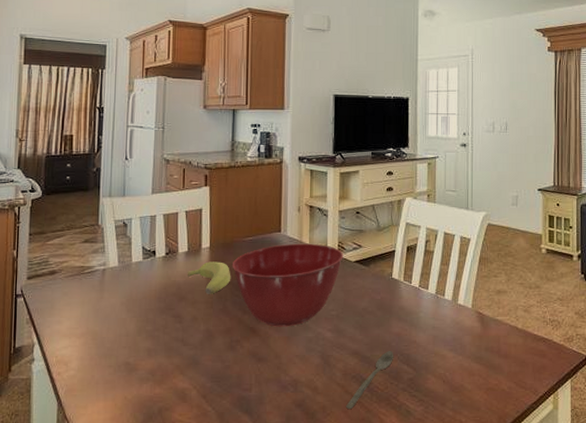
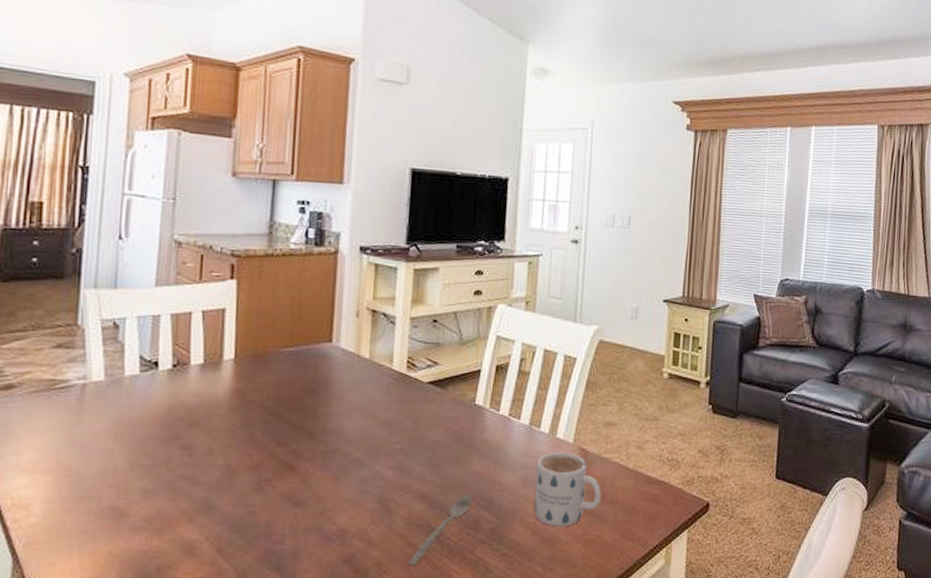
banana: present [187,261,231,294] -> none [201,377,263,420]
mixing bowl: present [232,243,343,327] -> none [263,357,414,463]
mug: none [442,315,497,377] -> present [534,451,602,527]

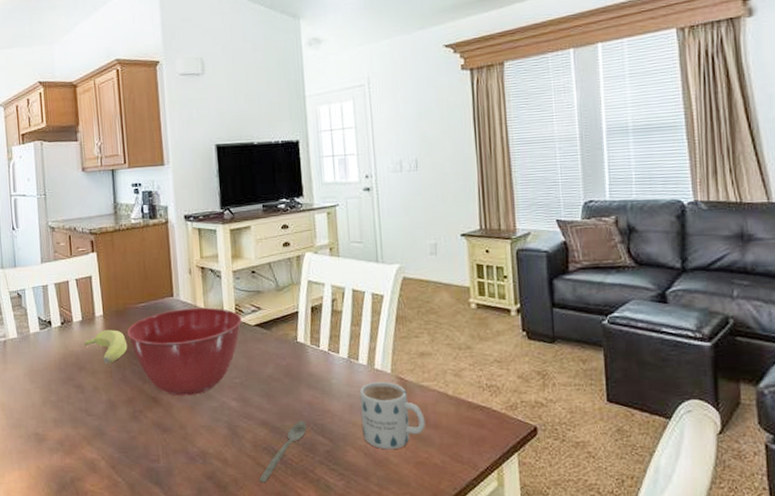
banana: none [201,377,263,420] -> present [83,330,128,364]
mixing bowl: none [263,357,414,463] -> present [127,307,242,396]

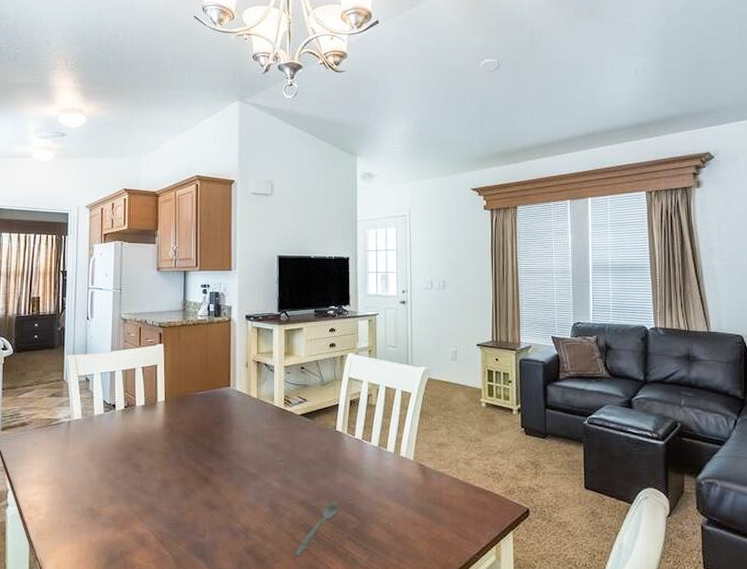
banana: present [83,330,128,364] -> none [144,414,185,445]
mixing bowl: present [127,307,242,396] -> none [185,397,289,477]
mug: present [359,381,425,450] -> none [386,467,439,528]

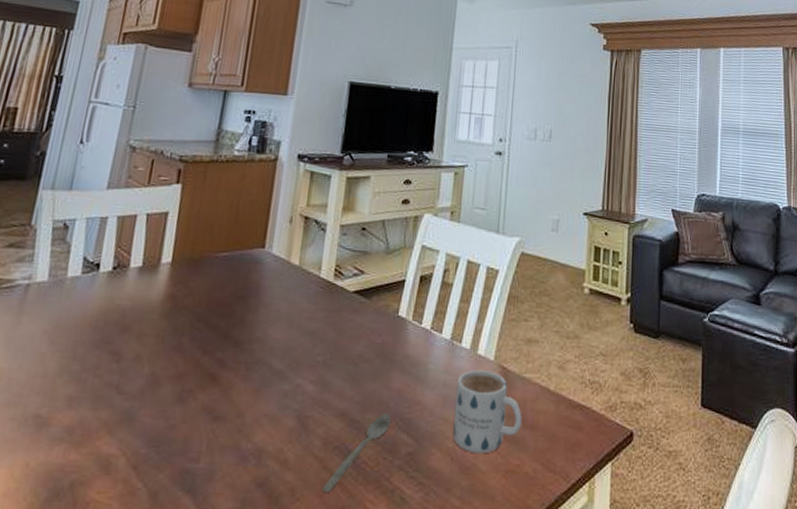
mug: none [386,467,439,528] -> present [453,369,522,454]

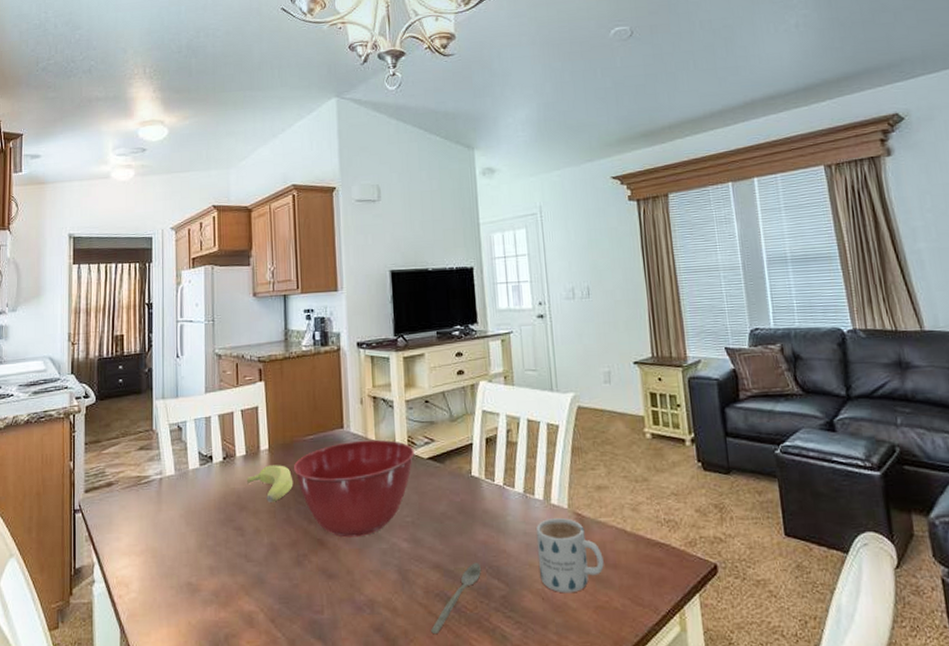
banana: none [136,281,194,326] -> present [246,465,294,502]
mixing bowl: none [196,264,340,375] -> present [293,439,414,538]

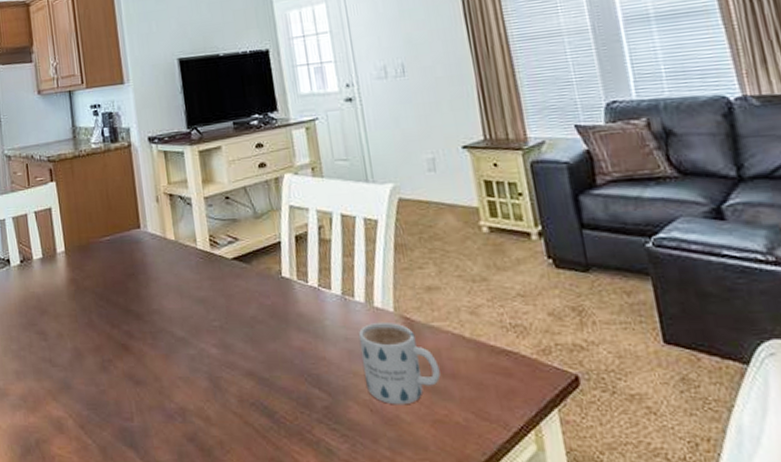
banana: present [246,465,294,502] -> none [44,267,93,306]
mixing bowl: present [293,439,414,538] -> none [91,239,218,343]
spoon: present [431,563,482,635] -> none [248,371,300,446]

